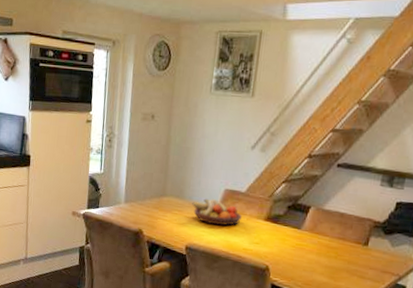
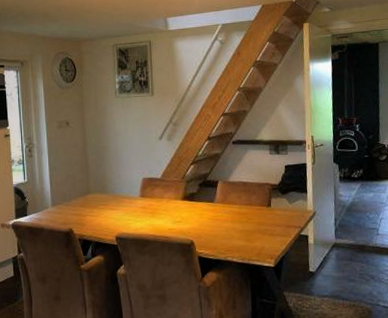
fruit bowl: present [192,198,242,226] -> none [115,189,162,213]

